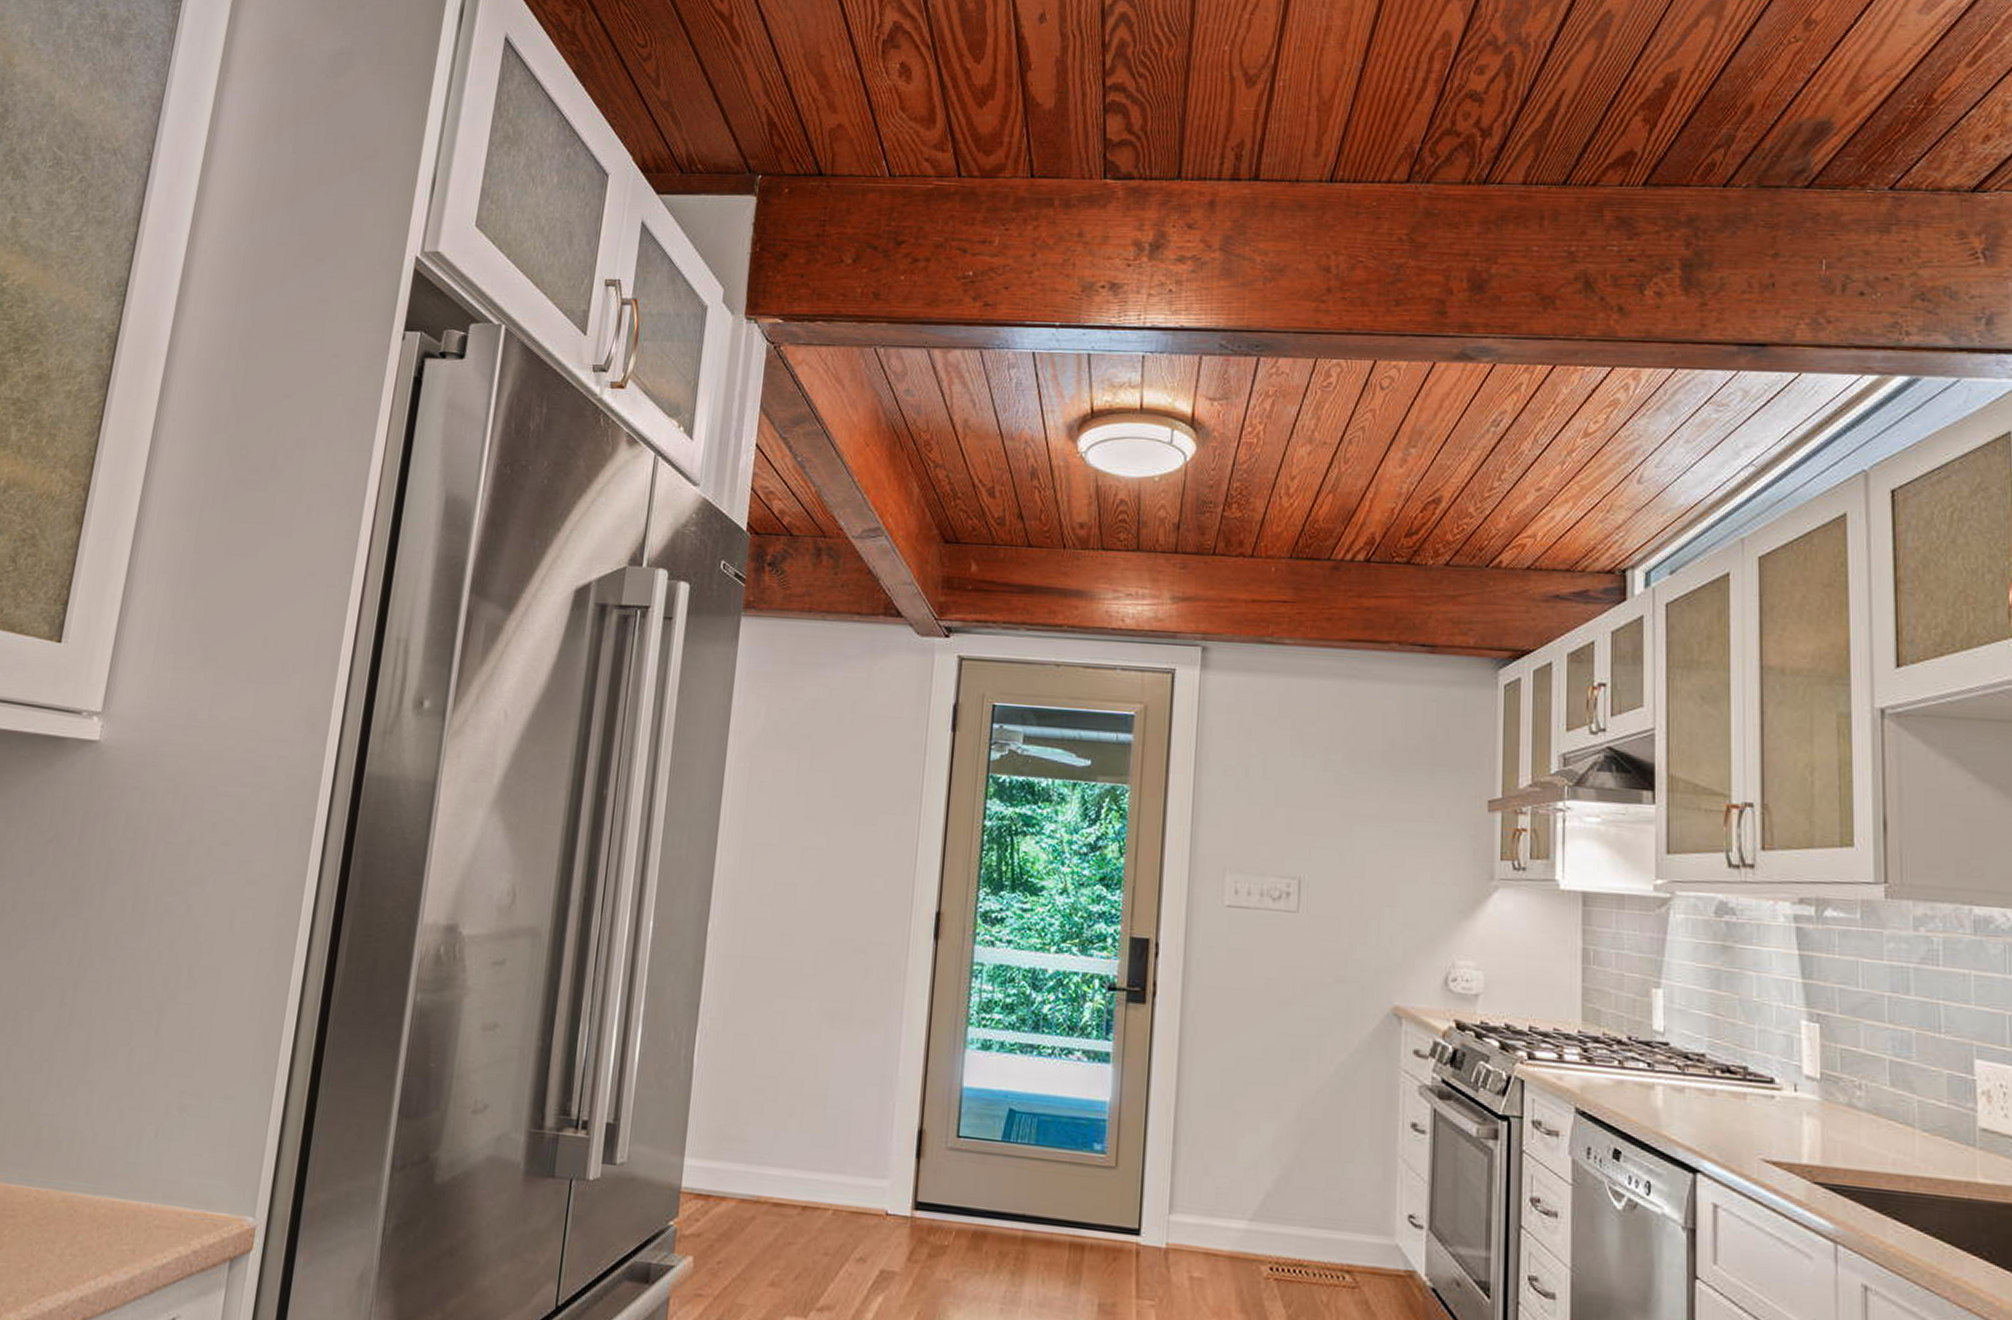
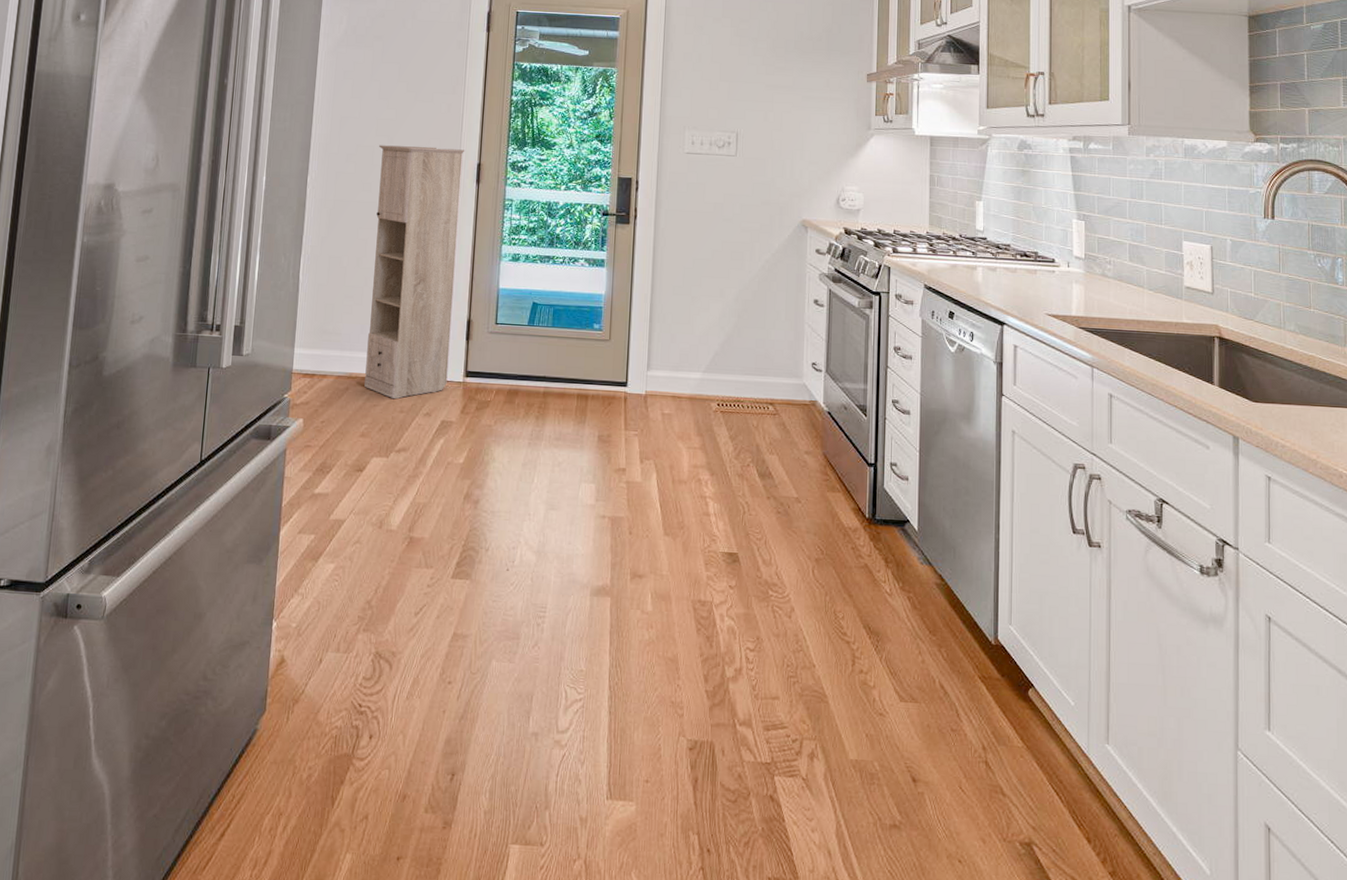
storage cabinet: none [776,882,920,1236] -> present [364,145,465,399]

